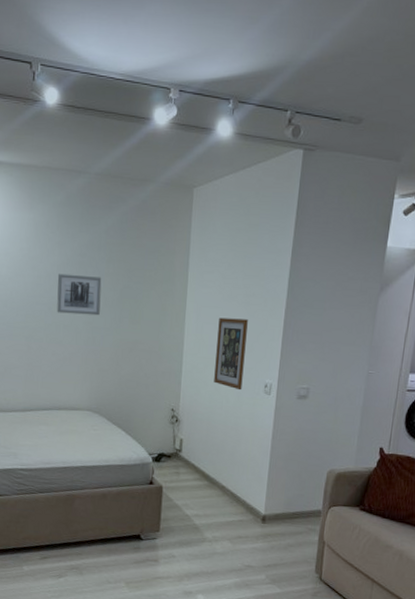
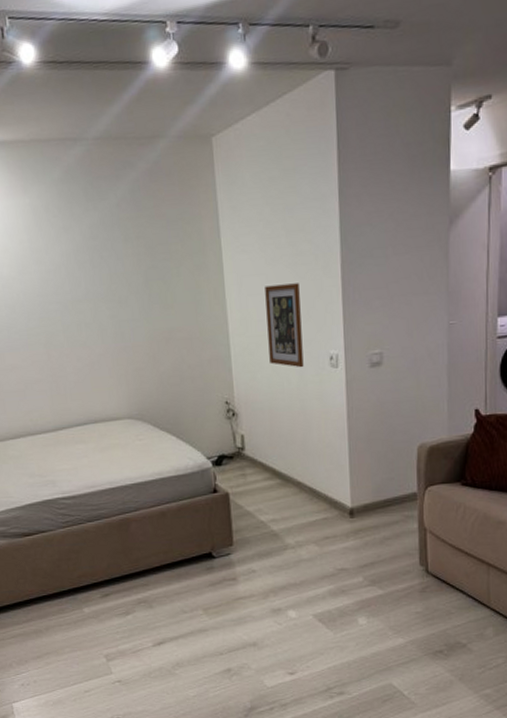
wall art: present [57,273,102,316] -> none [68,260,125,310]

